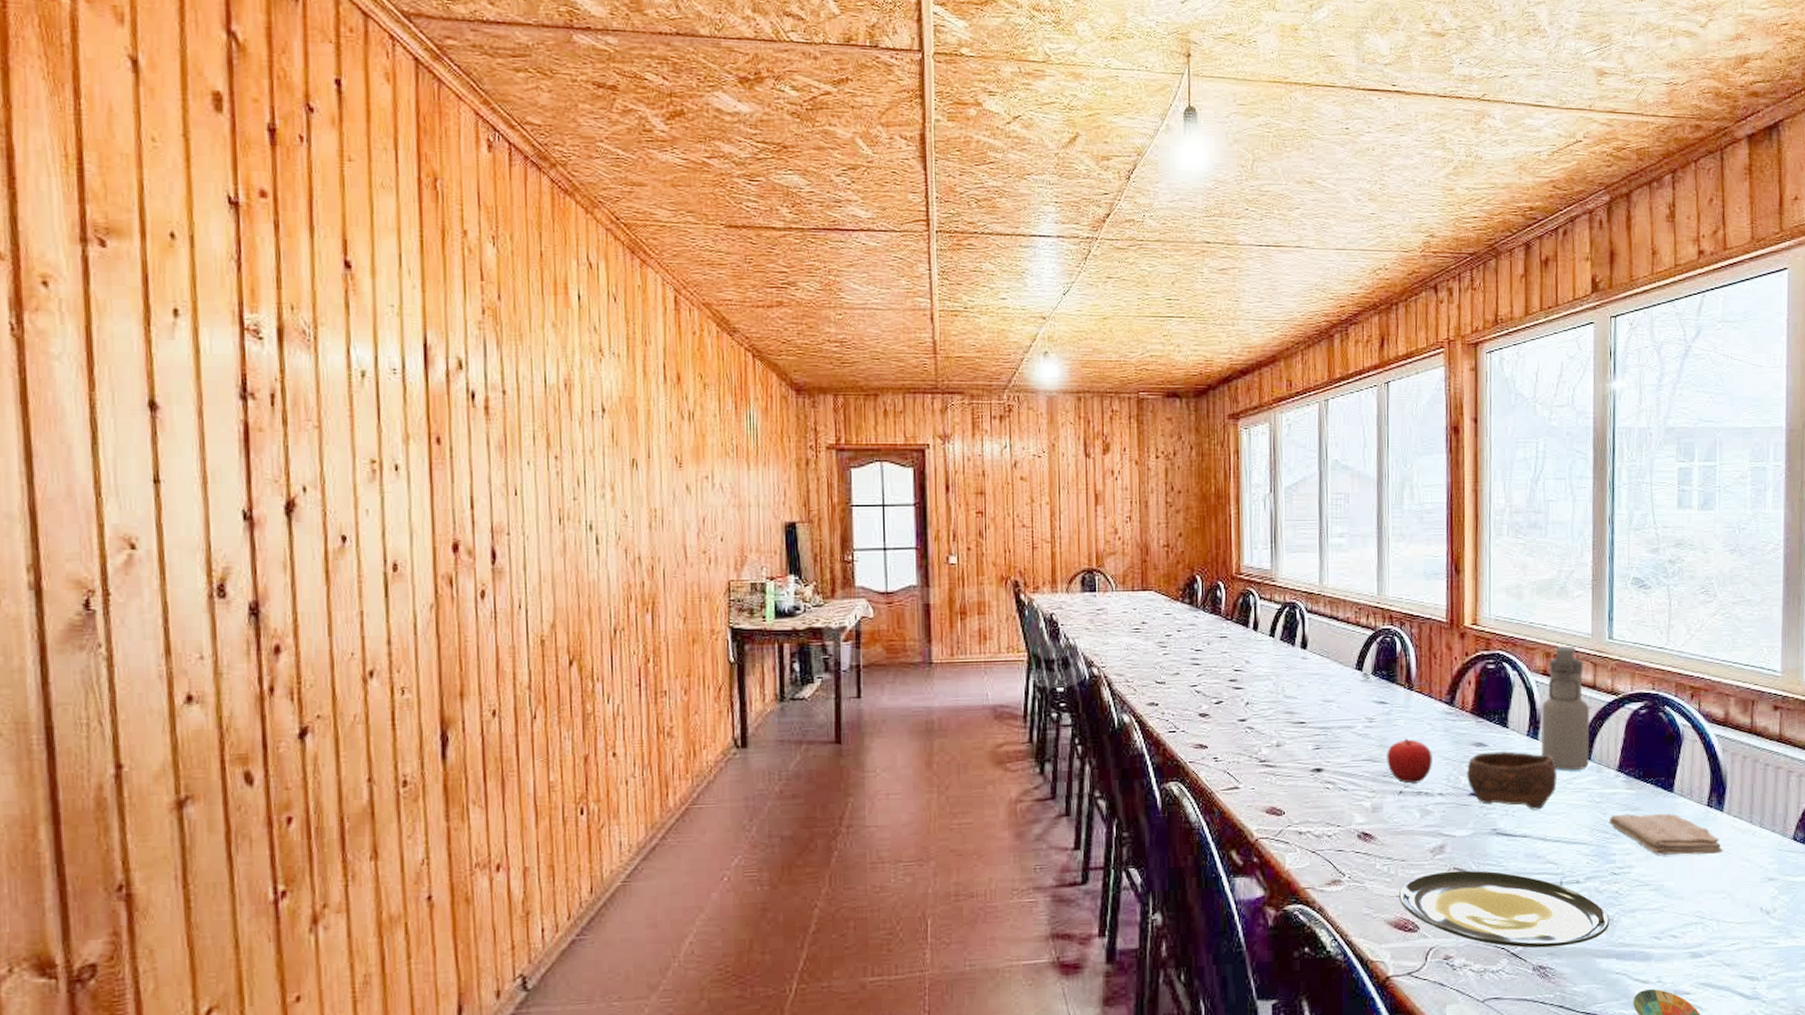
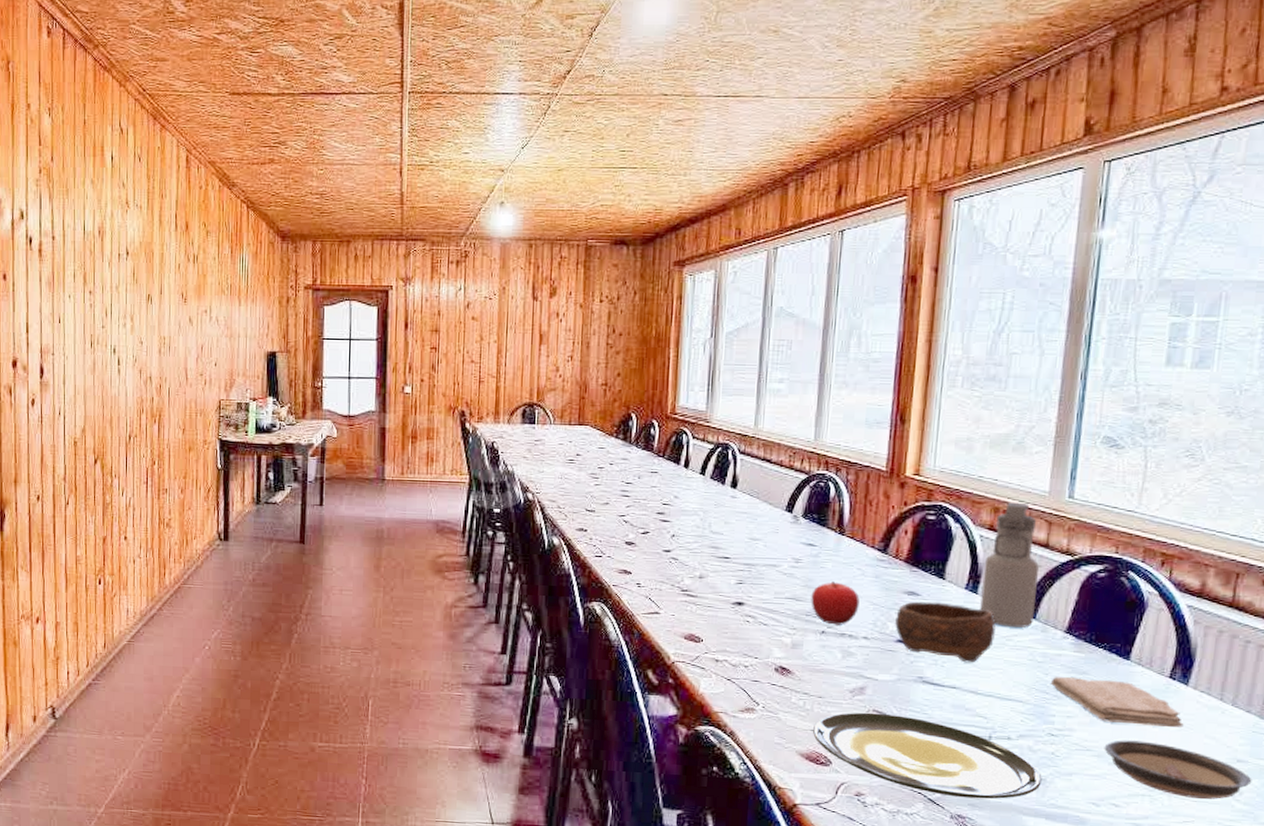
saucer: none [1660,870,1782,921] -> present [1104,740,1252,799]

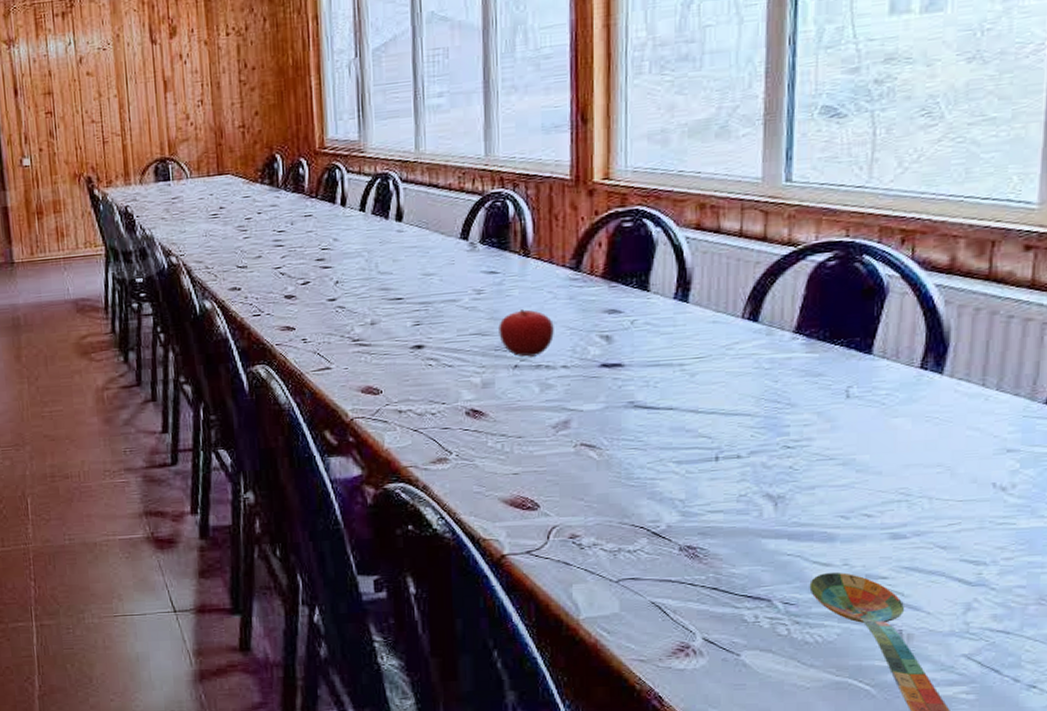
plate: present [813,712,1042,799] -> none [515,446,780,528]
bowl: present [895,601,996,663] -> none [597,317,712,380]
water bottle: present [980,502,1039,628] -> none [693,194,757,335]
washcloth: present [1050,677,1184,728] -> none [781,378,941,426]
saucer: present [1104,740,1252,799] -> none [849,441,1026,498]

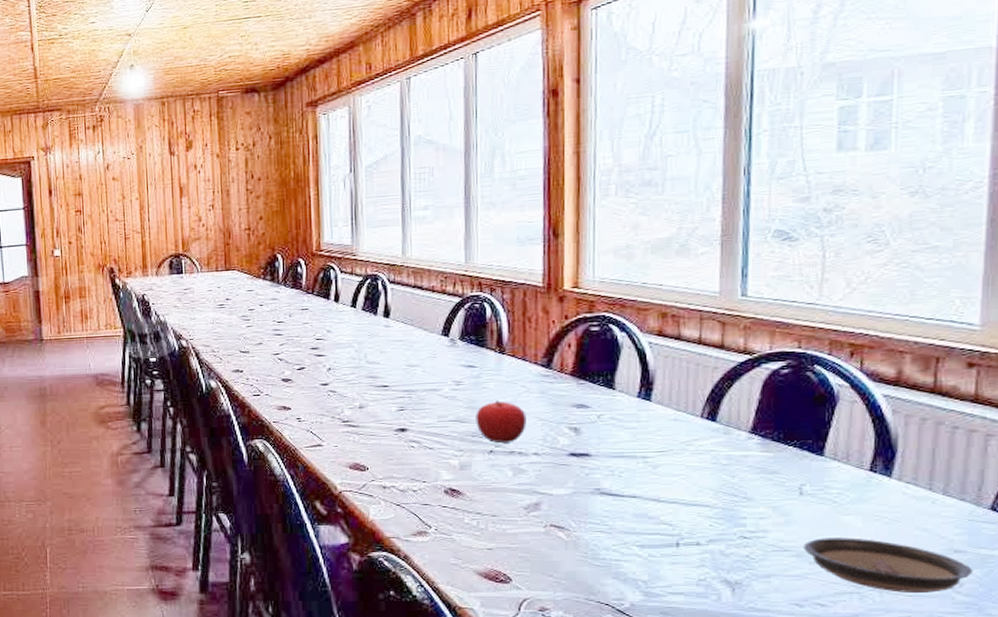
saucer: none [849,441,1026,498] -> present [803,537,973,593]

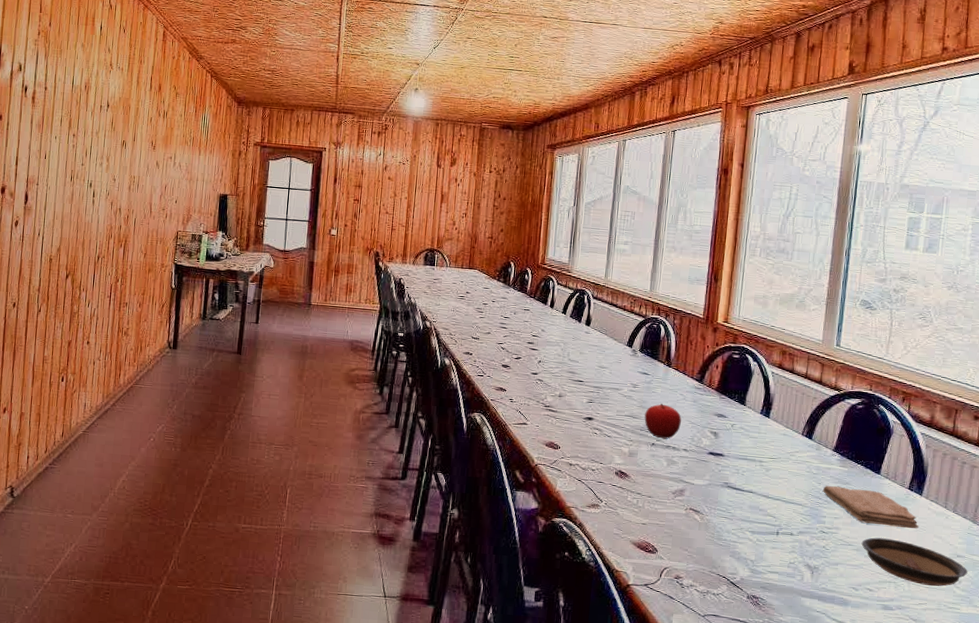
washcloth: none [738,477,890,522] -> present [822,486,919,529]

